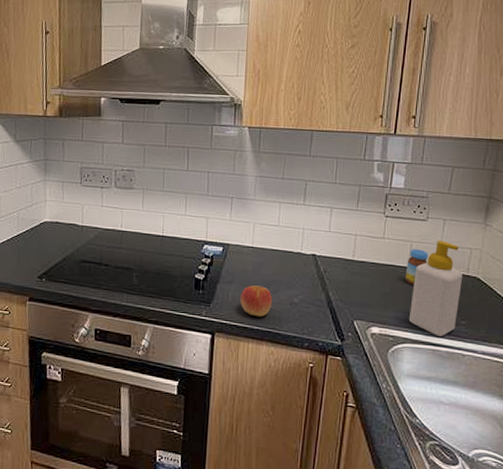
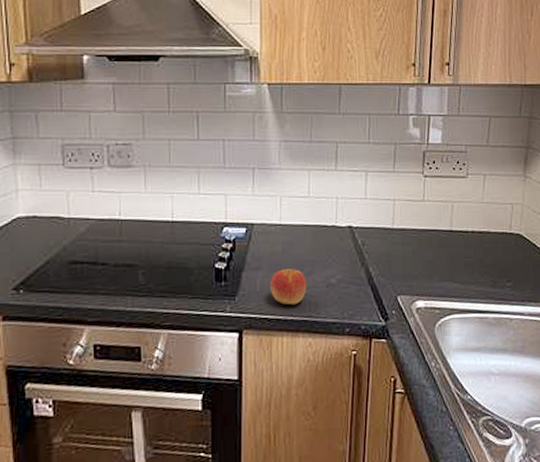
jar: present [405,249,428,285] -> none [448,209,470,250]
soap bottle: present [408,241,463,336] -> none [454,198,506,302]

